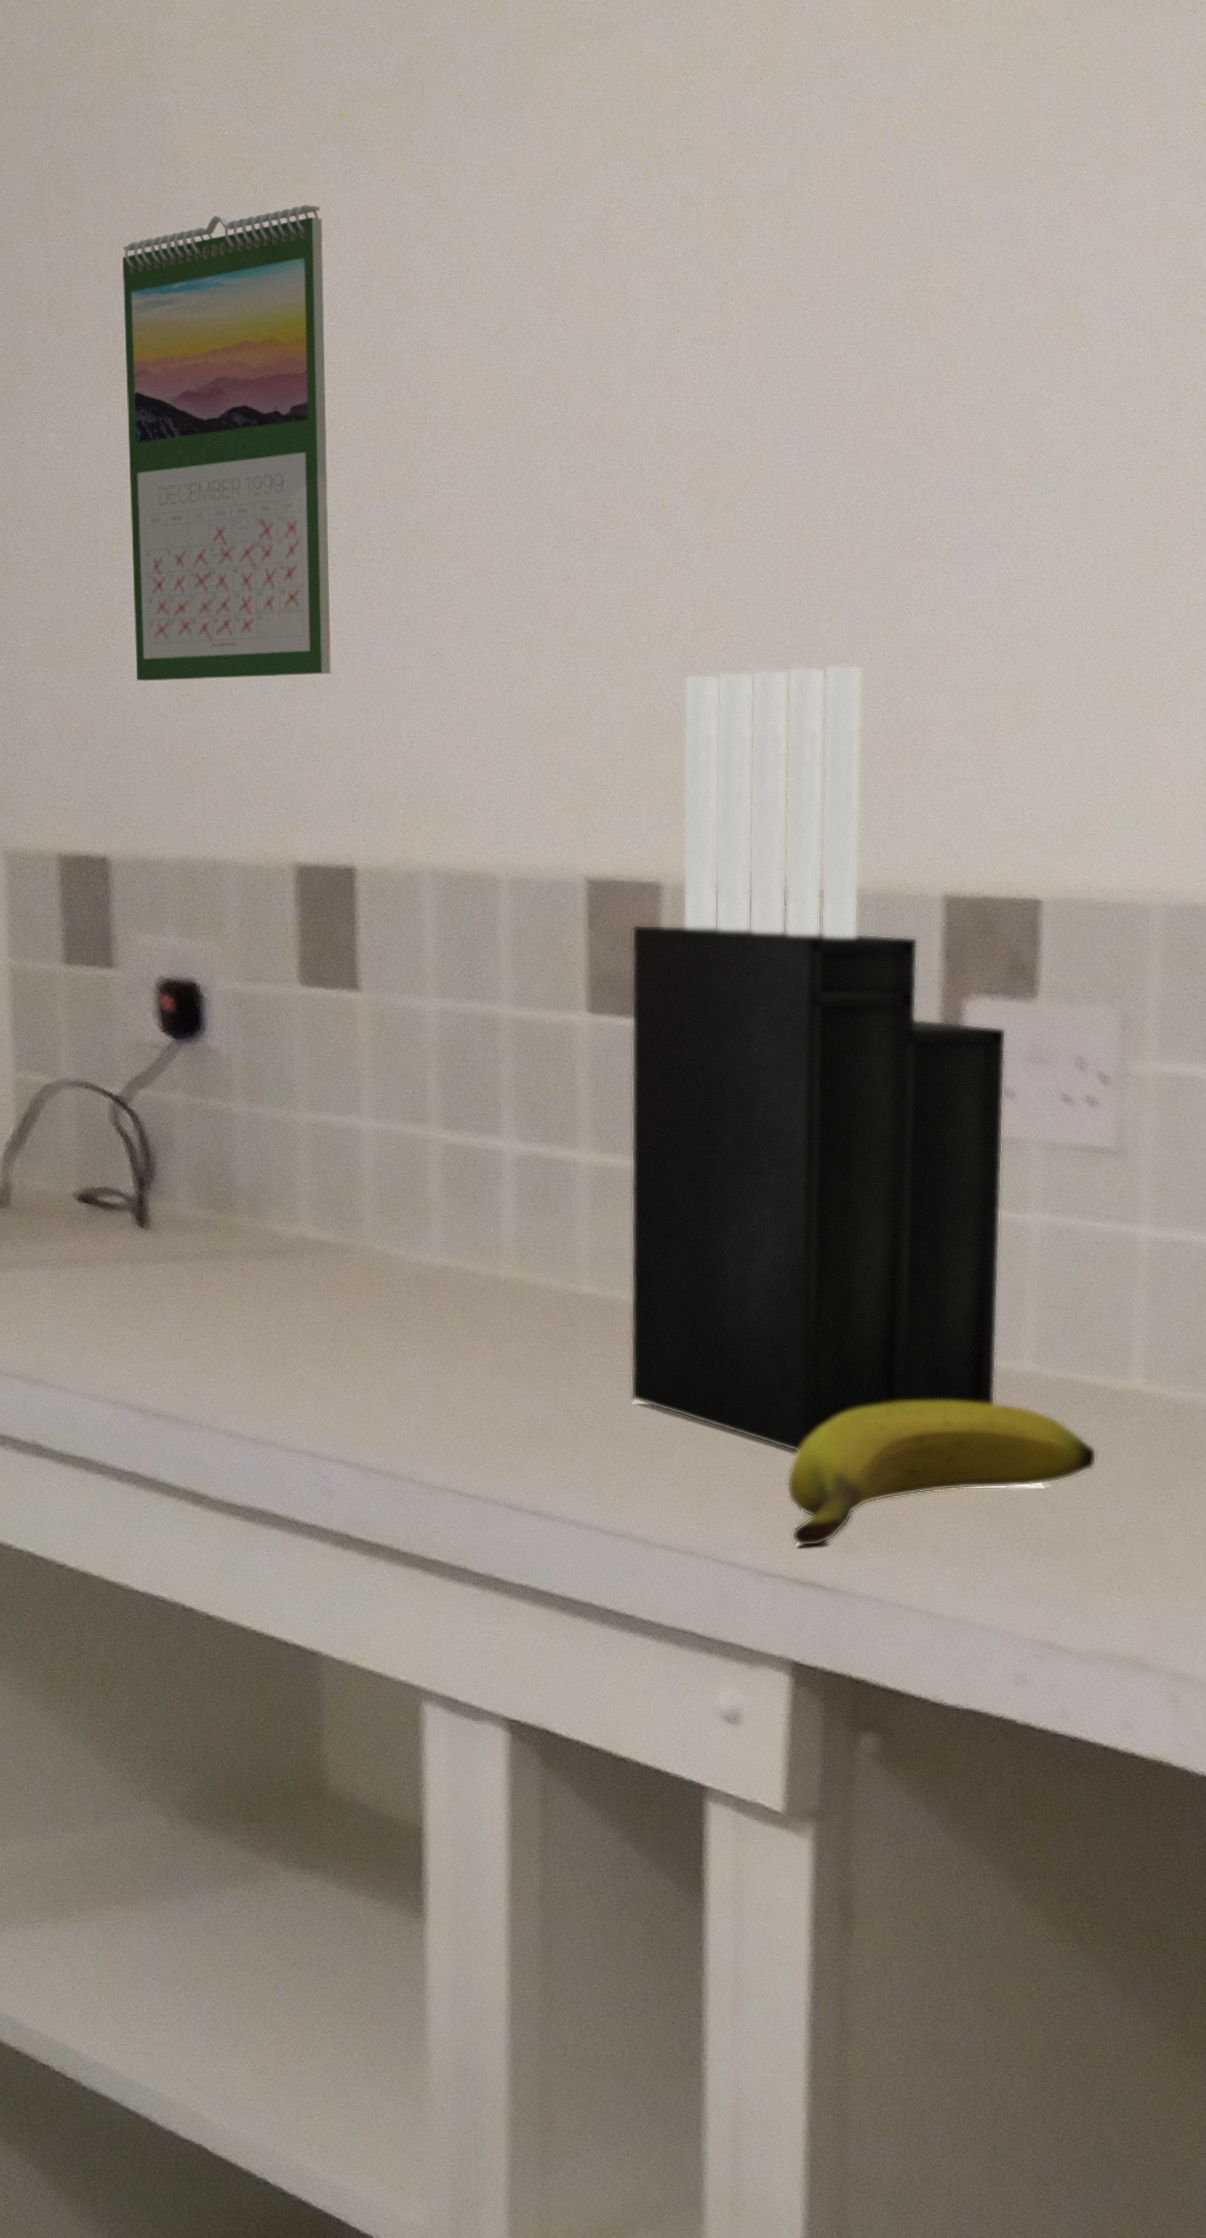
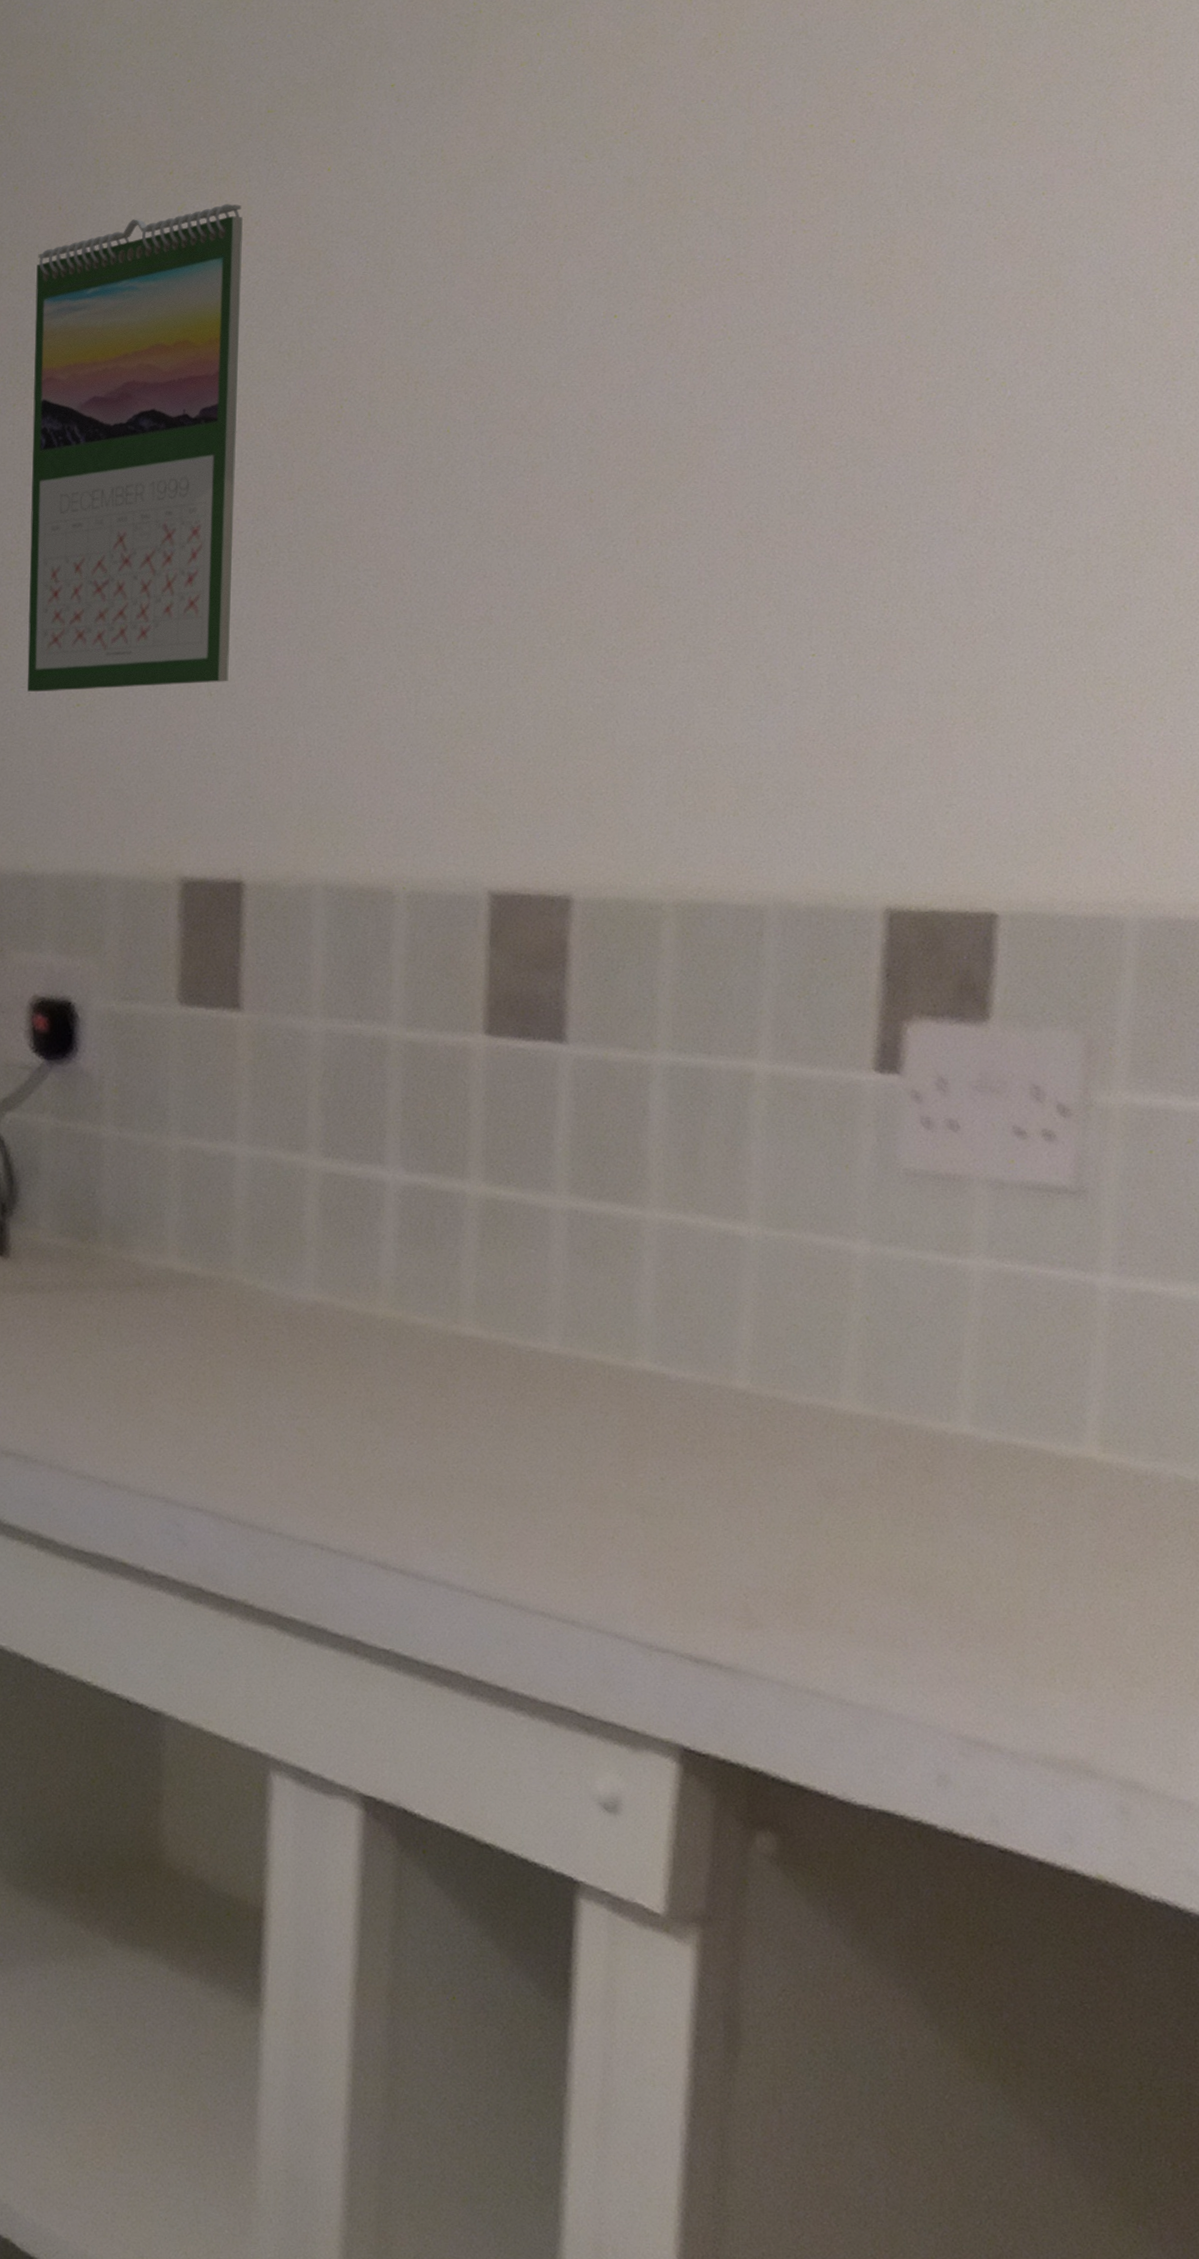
knife block: present [630,664,1007,1453] -> none [513,661,952,1516]
banana: present [786,1400,1097,1547] -> none [682,1462,1041,1620]

